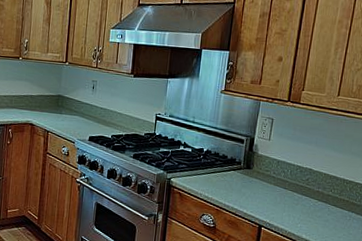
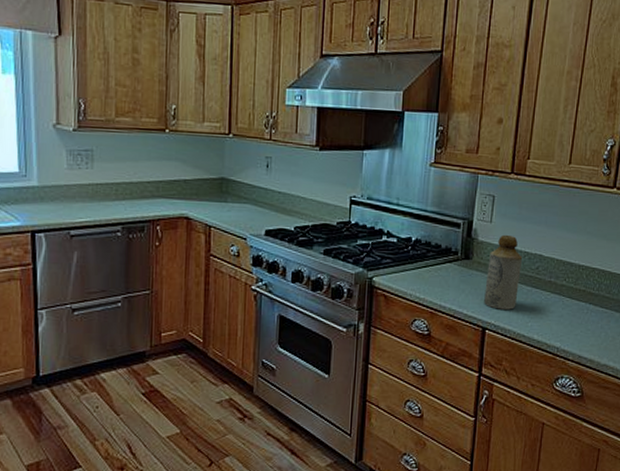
bottle: none [261,150,296,212] -> present [484,234,523,310]

